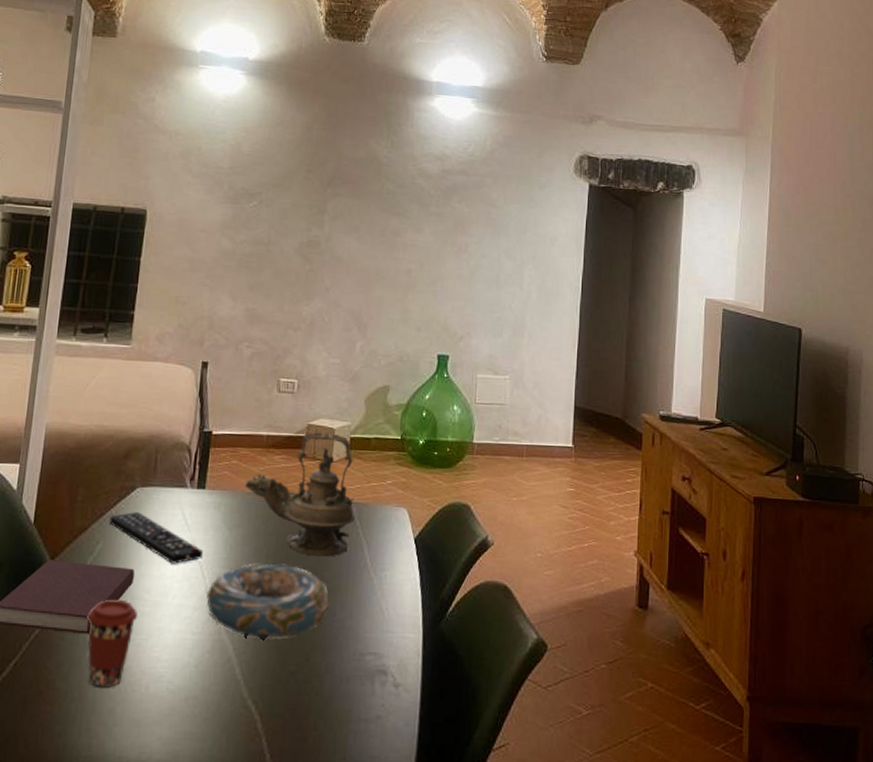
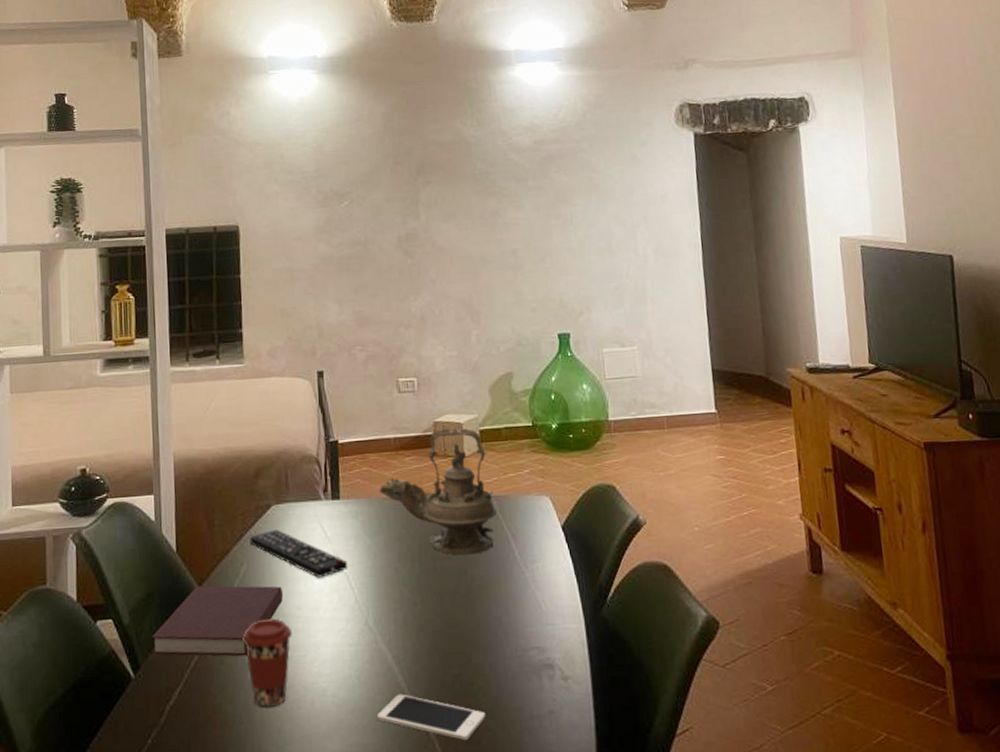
decorative bowl: present [205,564,330,640] -> none [357,566,484,645]
cell phone: none [208,686,316,738] -> present [376,694,486,741]

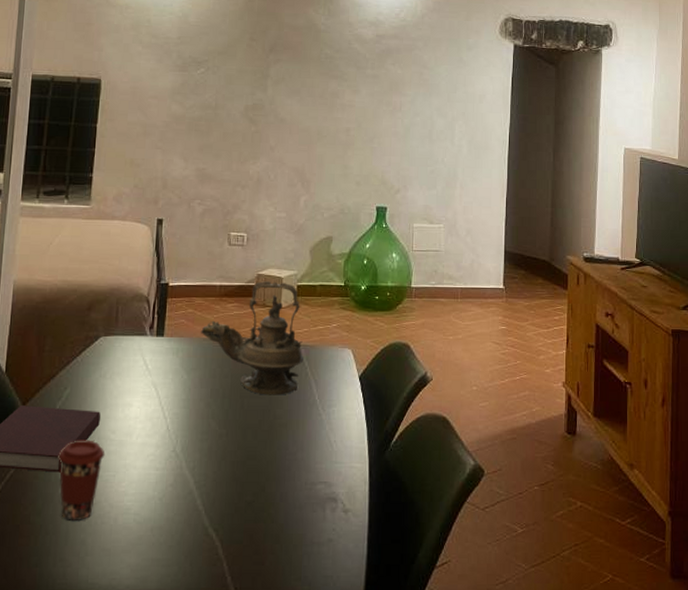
remote control: present [249,530,348,578] -> none [75,359,164,406]
cell phone: present [376,694,486,741] -> none [173,516,272,562]

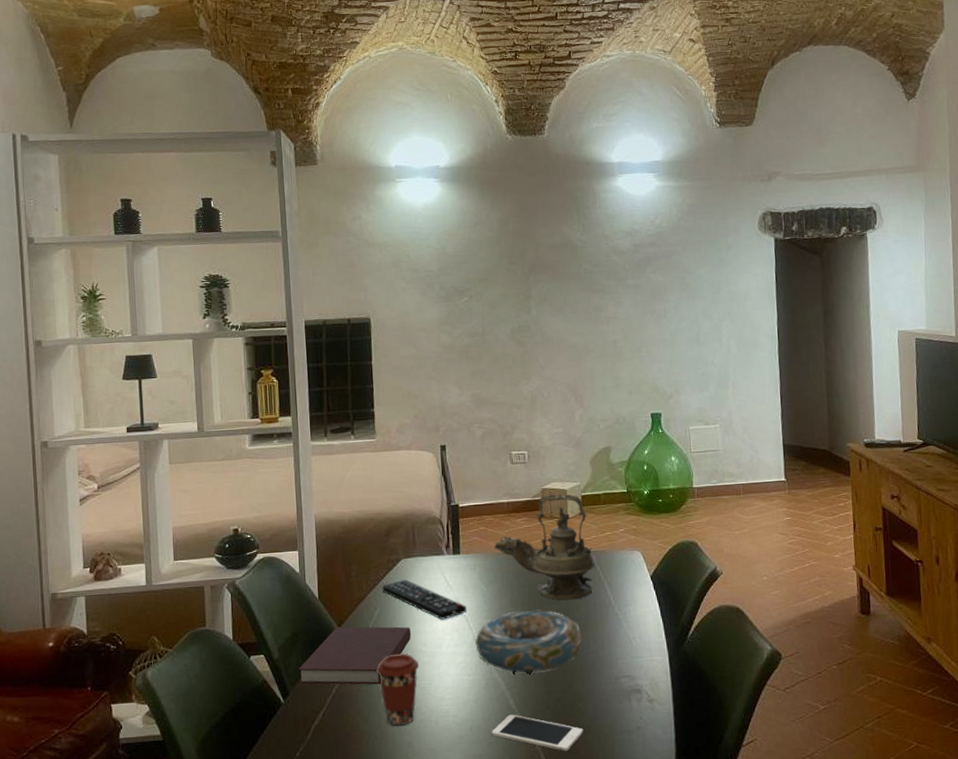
remote control: none [75,359,164,406] -> present [382,580,467,620]
decorative bowl: none [167,403,282,472] -> present [474,609,583,674]
cell phone: none [173,516,272,562] -> present [491,714,584,752]

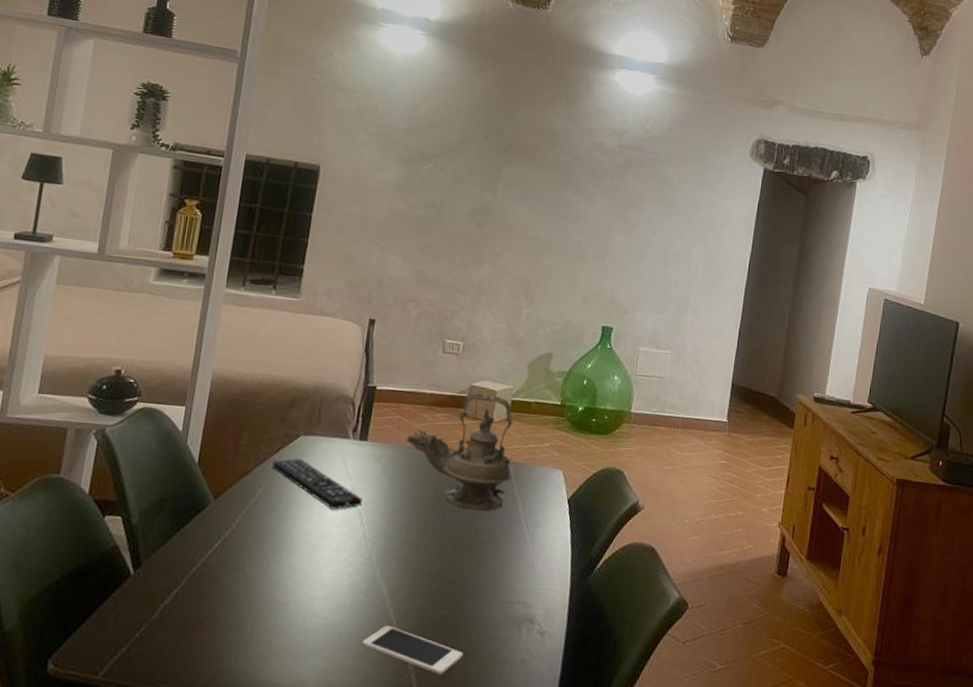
notebook: present [298,626,411,685] -> none [154,499,295,570]
coffee cup: present [377,653,420,726] -> none [247,539,297,620]
decorative bowl: present [474,609,583,674] -> none [363,513,483,585]

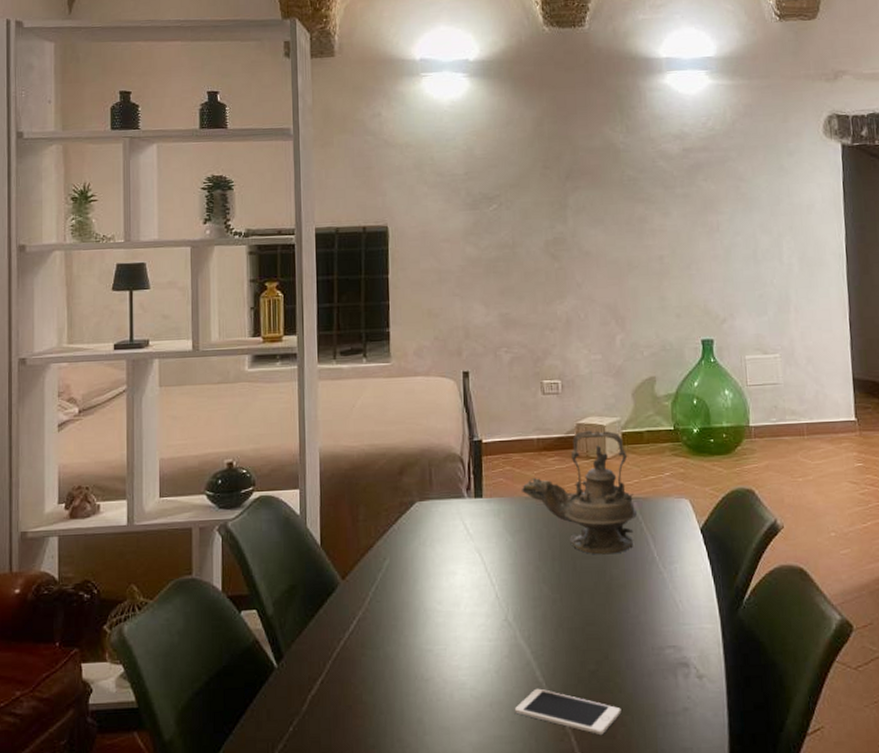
remote control: present [272,458,363,510] -> none [393,526,490,574]

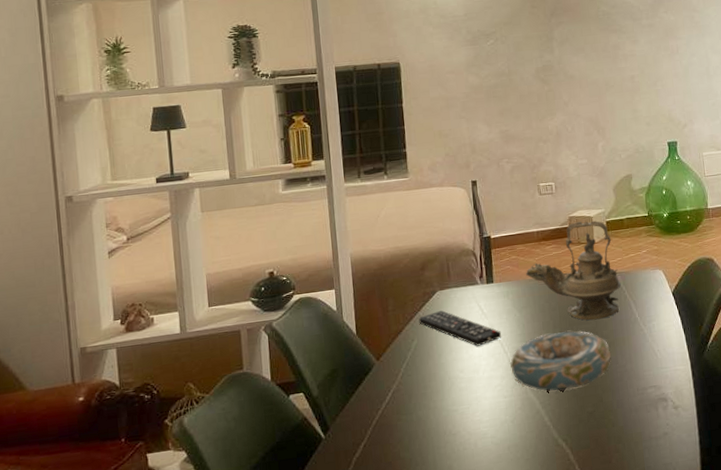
remote control: none [393,526,490,574] -> present [418,310,502,347]
decorative bowl: none [497,565,622,641] -> present [510,330,612,392]
cell phone: present [514,688,621,736] -> none [528,430,615,462]

